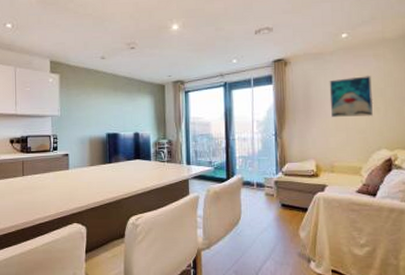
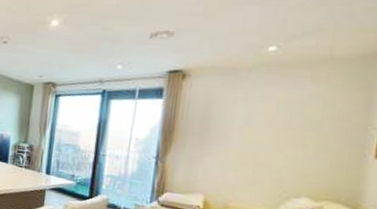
wall art: present [329,76,374,117] -> none [236,102,303,155]

